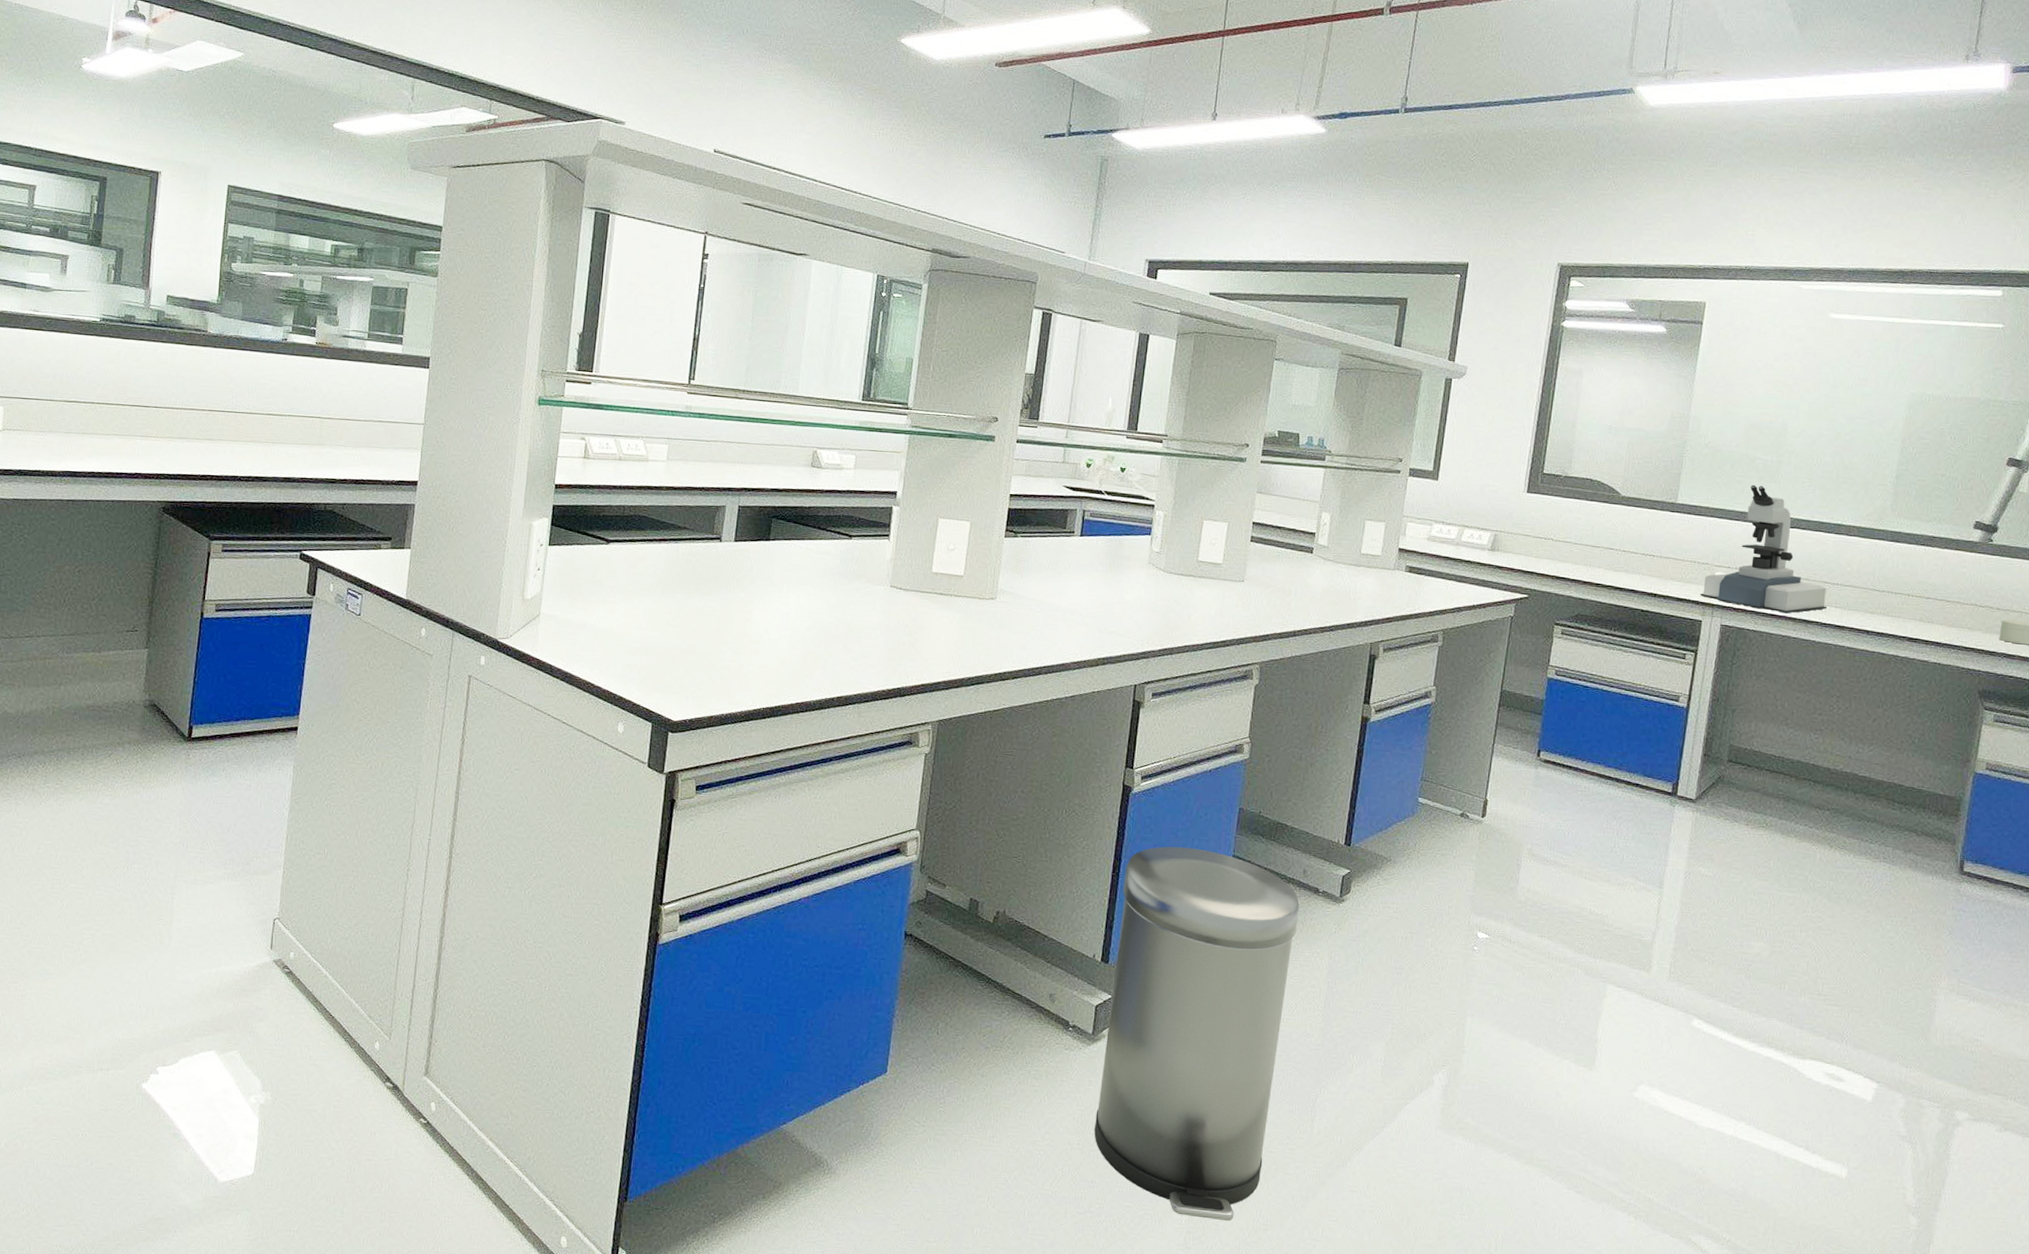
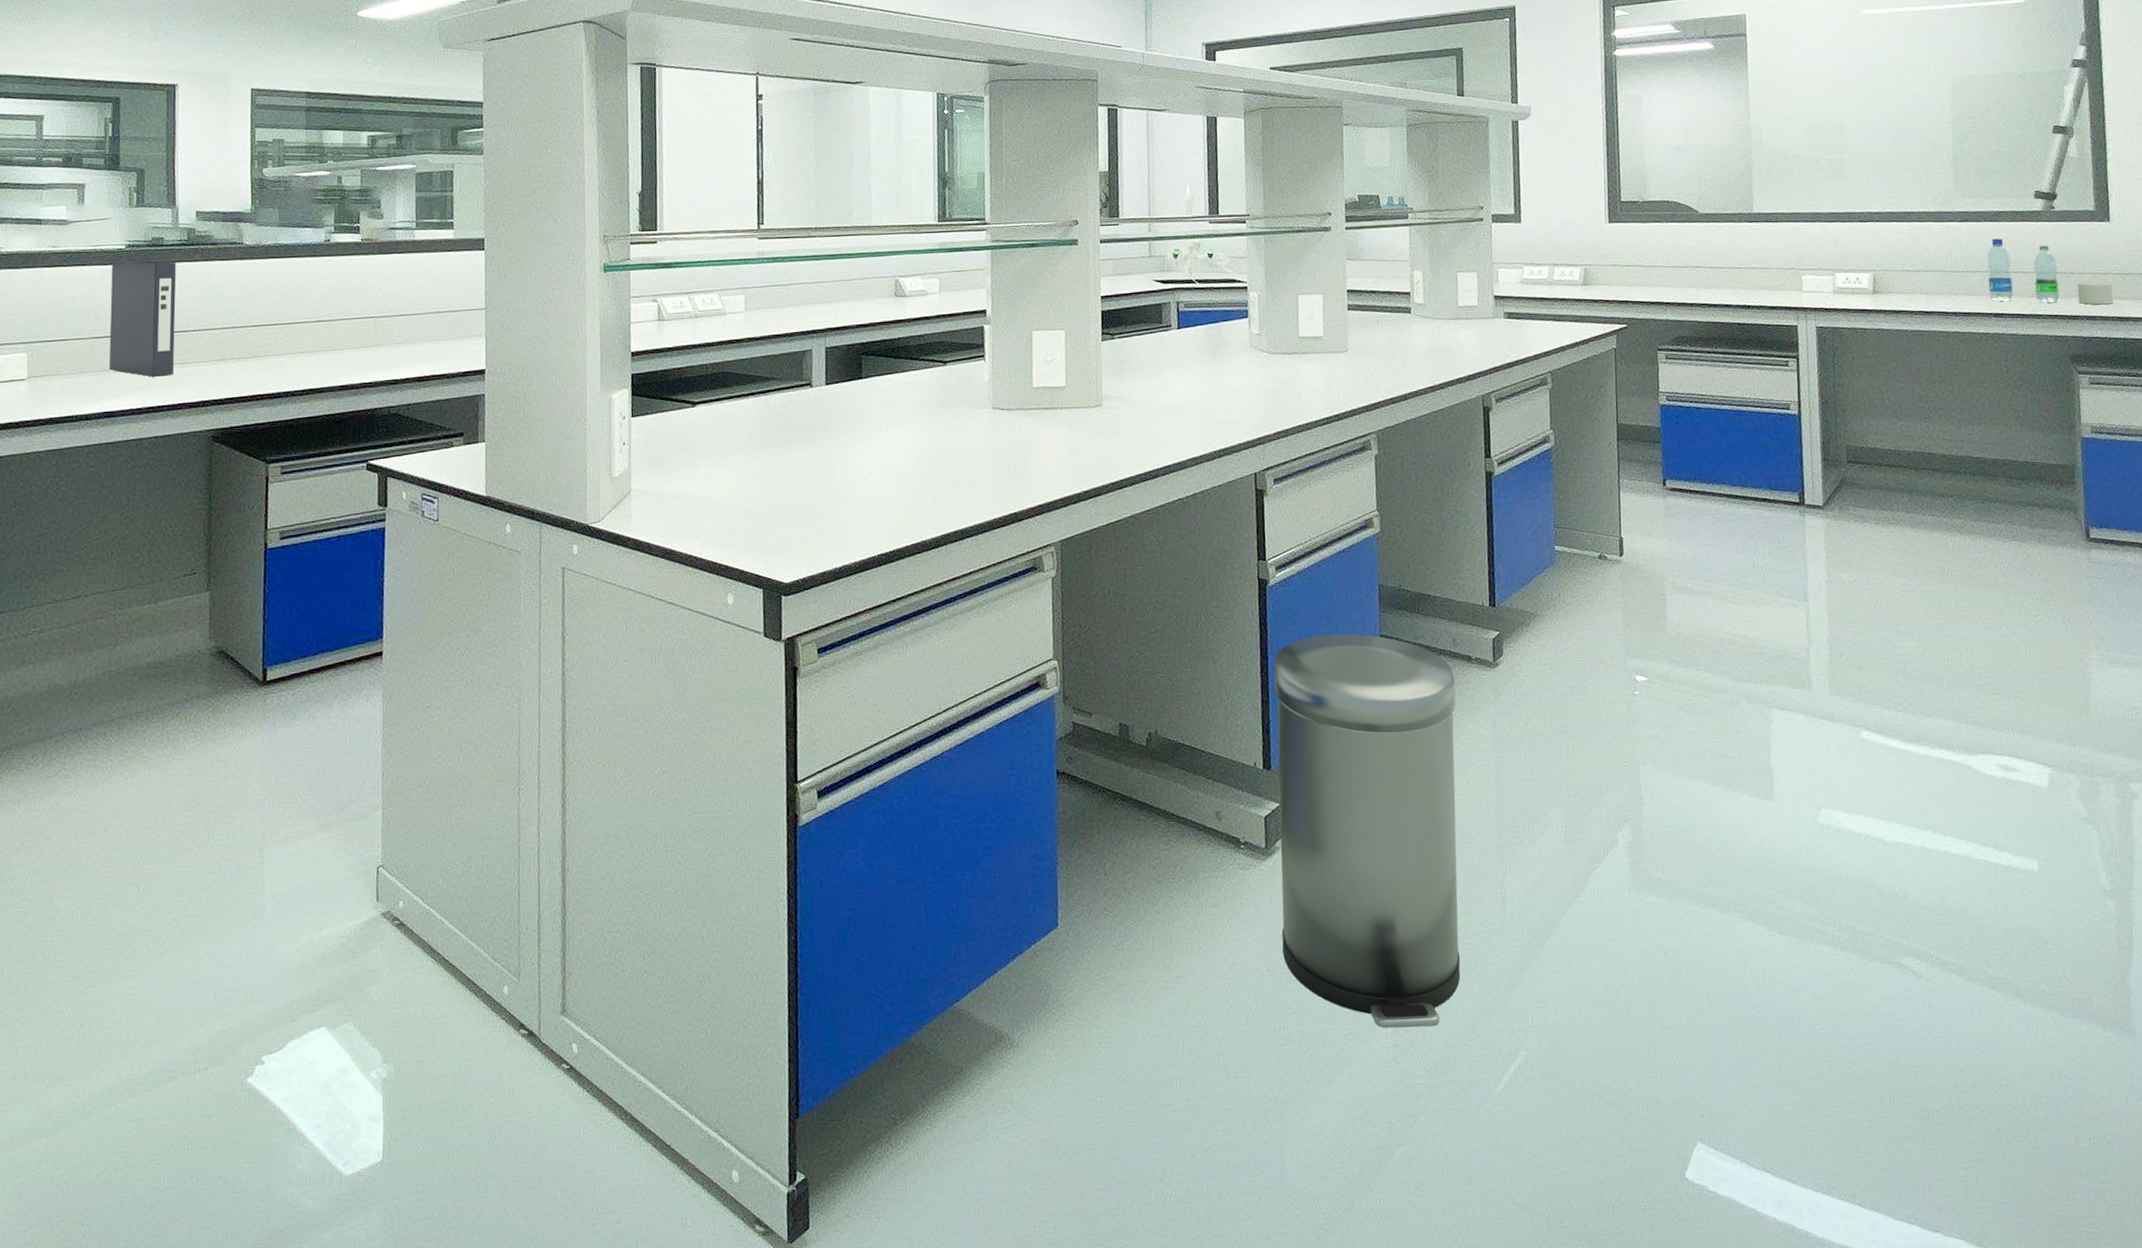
binder: none [75,332,145,446] -> present [108,260,177,377]
microscope: present [1700,484,1827,614] -> none [1791,184,1913,307]
bottle: none [1906,563,1937,628] -> present [1986,238,2014,302]
bottle: none [1955,577,1985,635] -> present [2033,246,2060,303]

